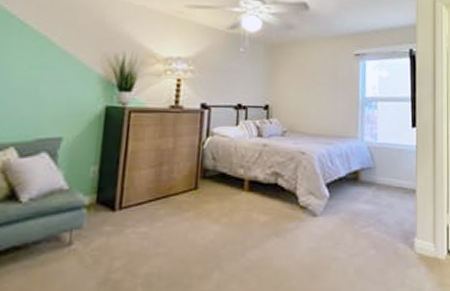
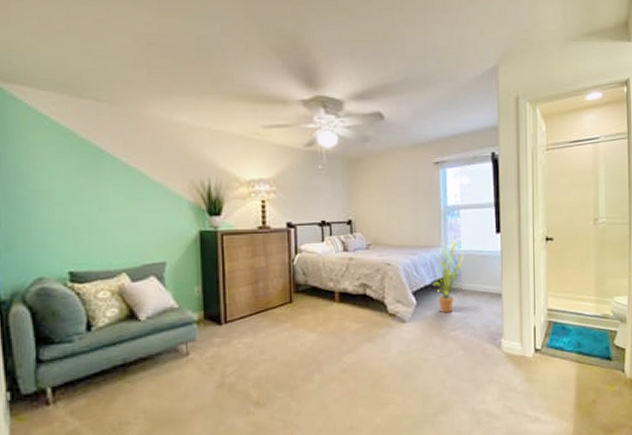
house plant: none [345,130,380,208] -> present [429,238,464,313]

